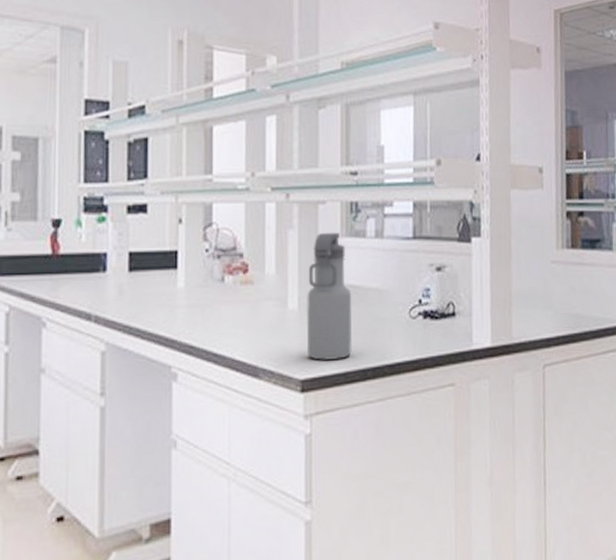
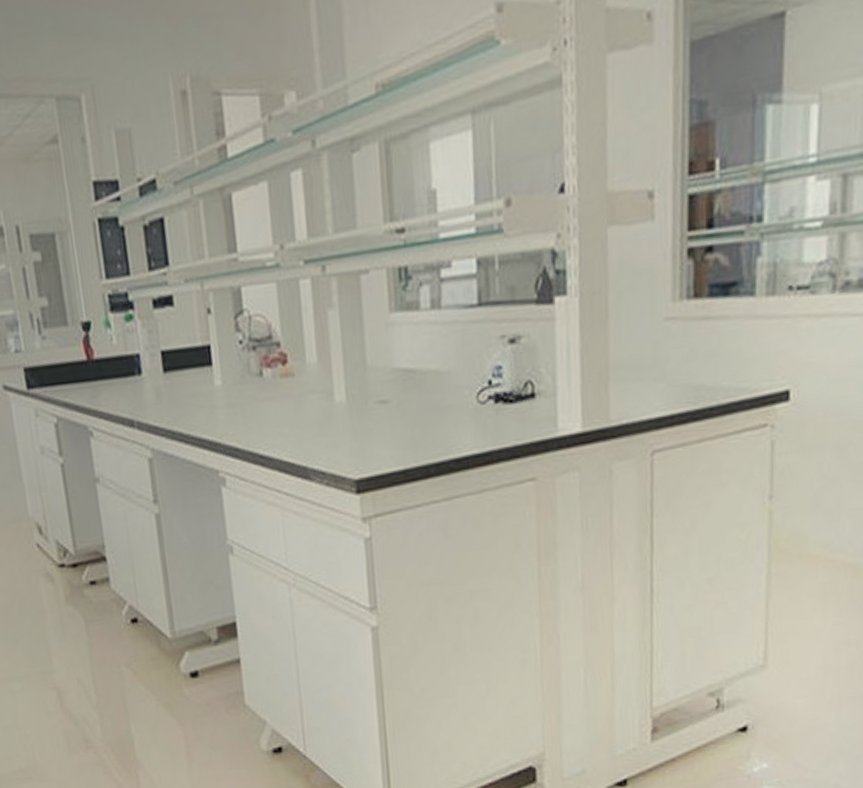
water bottle: present [306,233,353,361] -> none [354,307,411,458]

